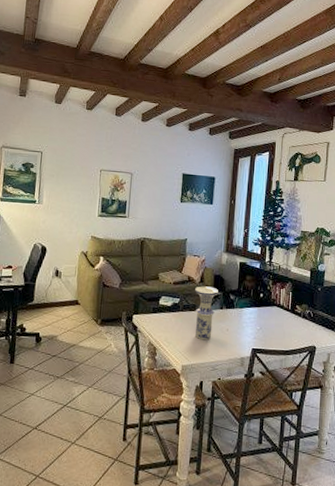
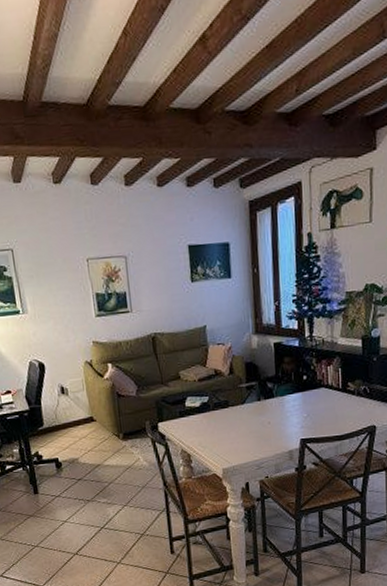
vase: present [195,286,218,340] -> none [225,377,253,439]

